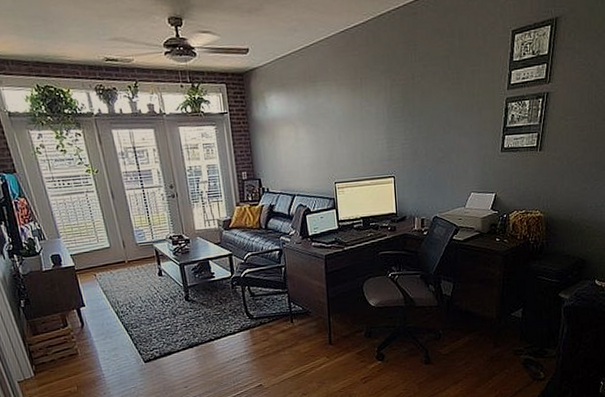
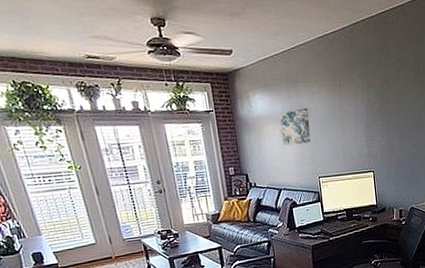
wall art: none [294,108,328,149] -> present [278,108,311,146]

